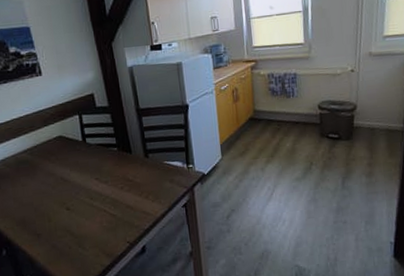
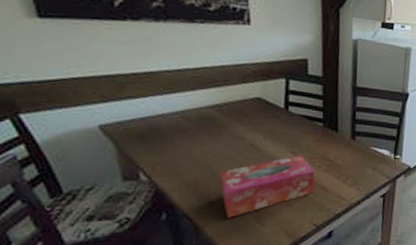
tissue box: none [40,179,123,246] -> present [219,154,315,218]

